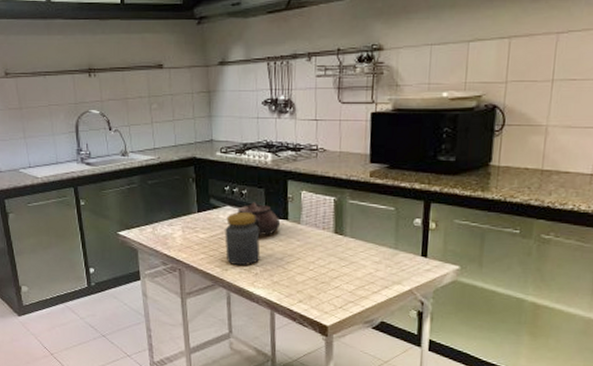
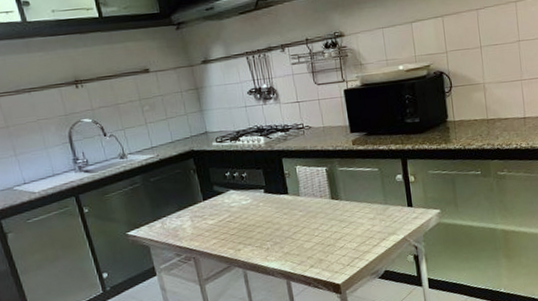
jar: present [225,212,260,265] -> none [231,193,269,244]
teapot: present [237,202,281,236] -> none [240,183,283,213]

